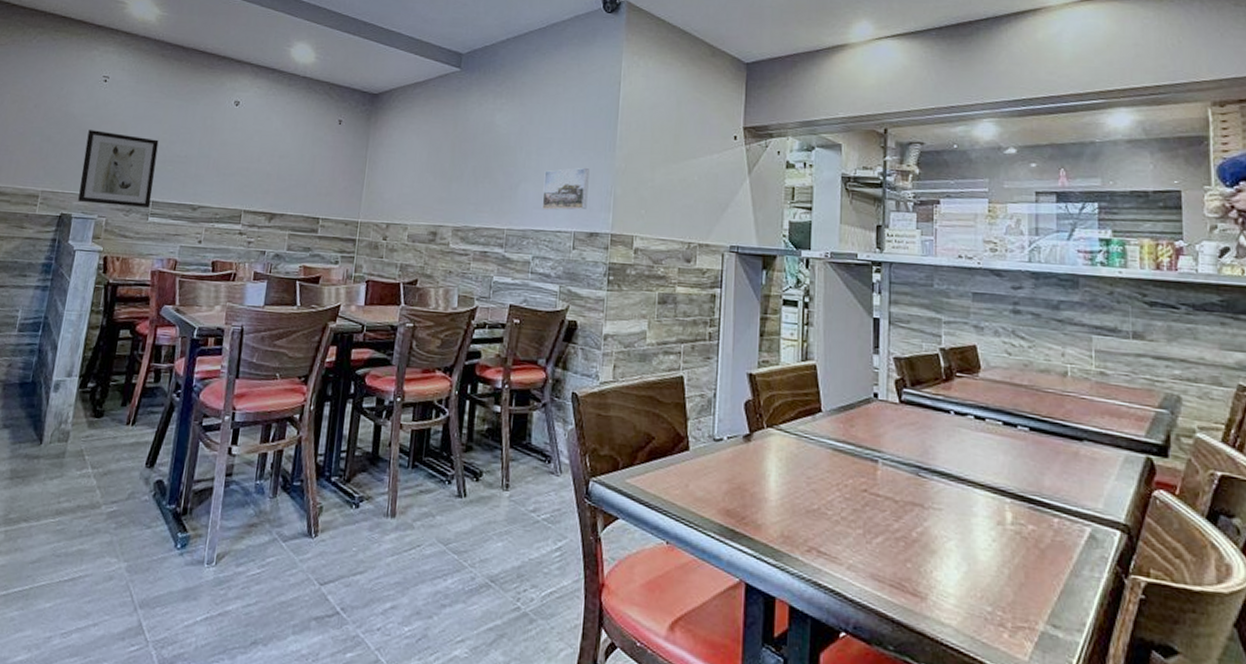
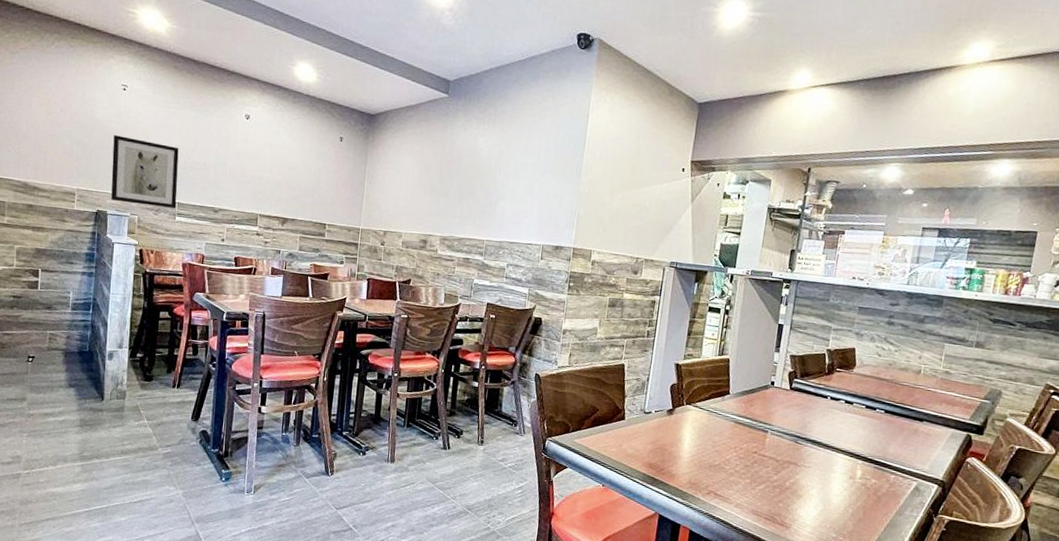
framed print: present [542,167,590,211] -> none [516,189,558,227]

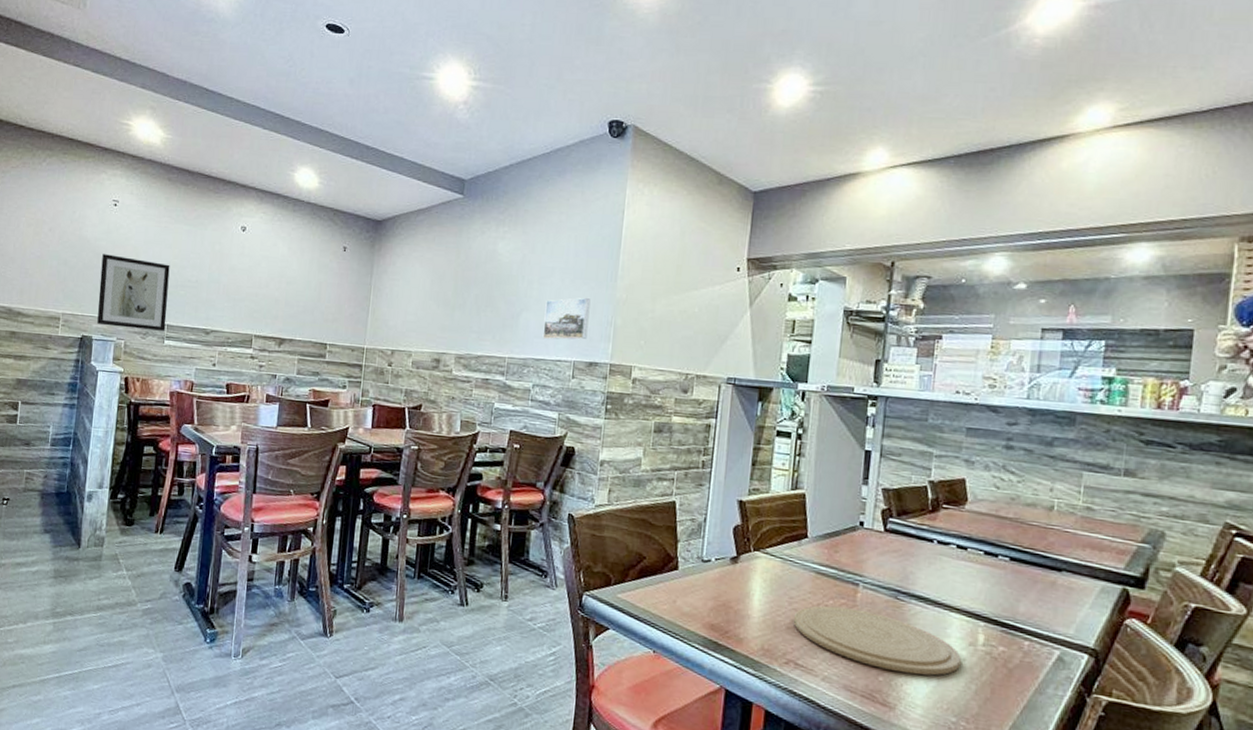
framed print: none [516,189,558,227] -> present [542,297,591,340]
plate: none [714,448,843,502] -> present [793,606,961,676]

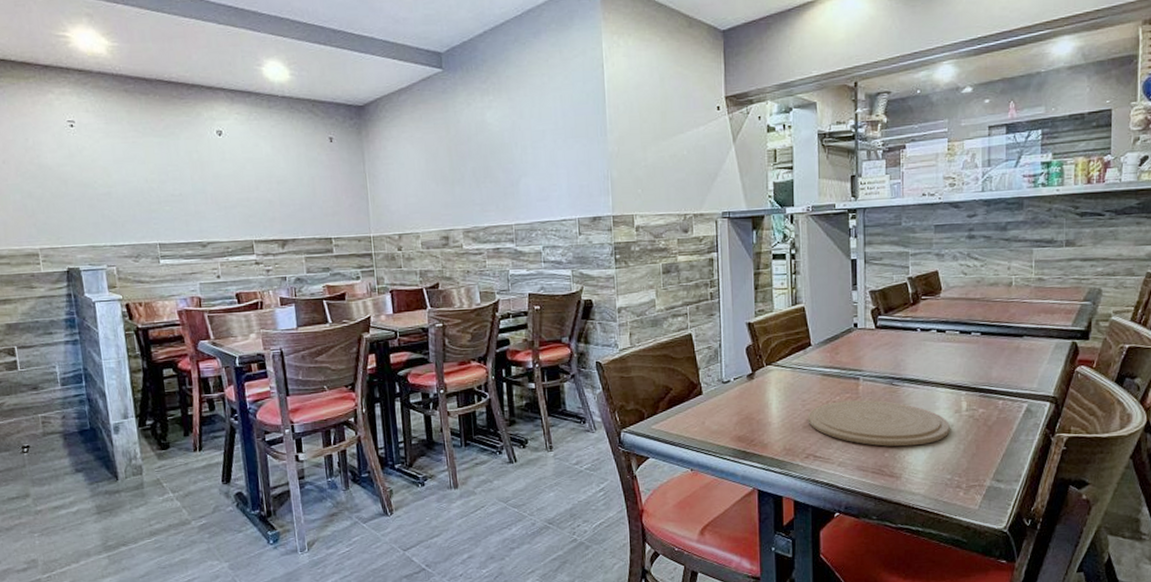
wall art: present [97,254,170,331] -> none [70,179,158,255]
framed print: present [542,297,591,340] -> none [542,155,587,202]

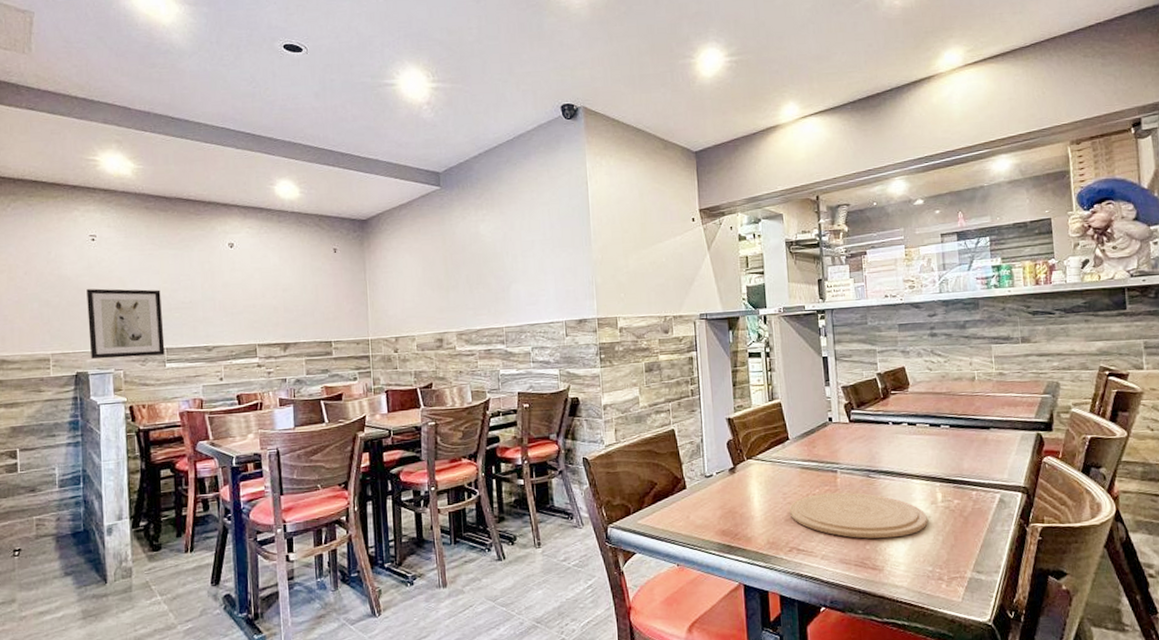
wall art: none [70,179,158,255] -> present [86,288,165,359]

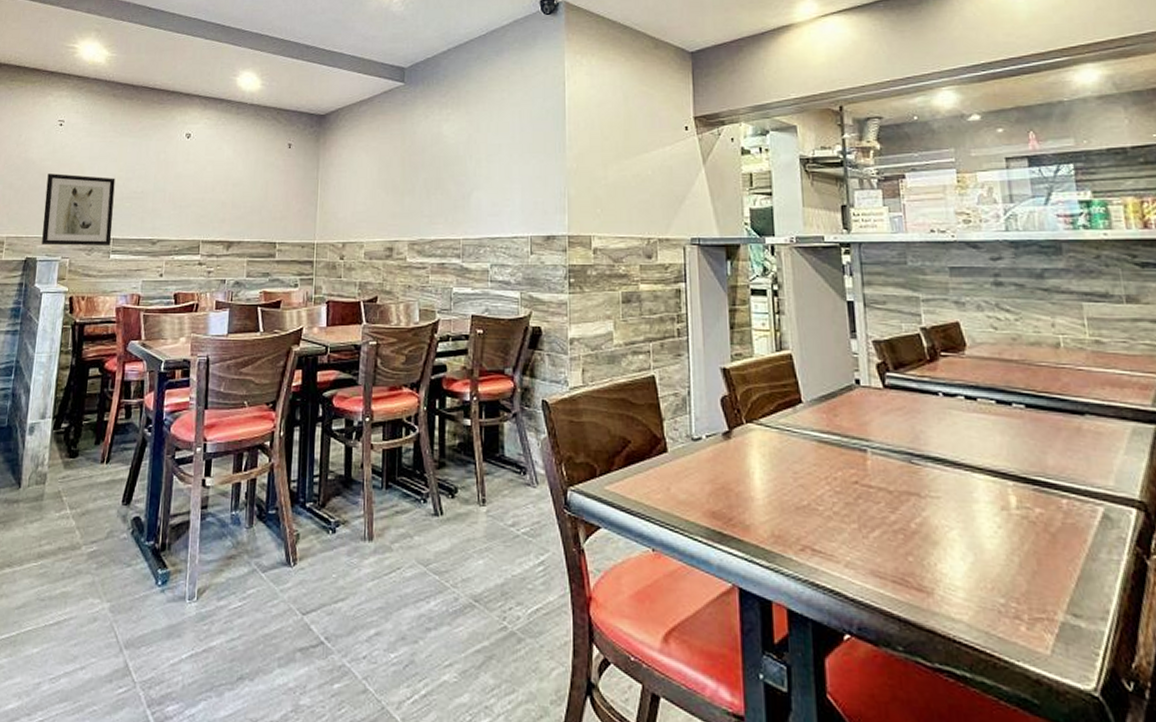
plate: present [789,492,928,539] -> none [801,478,997,551]

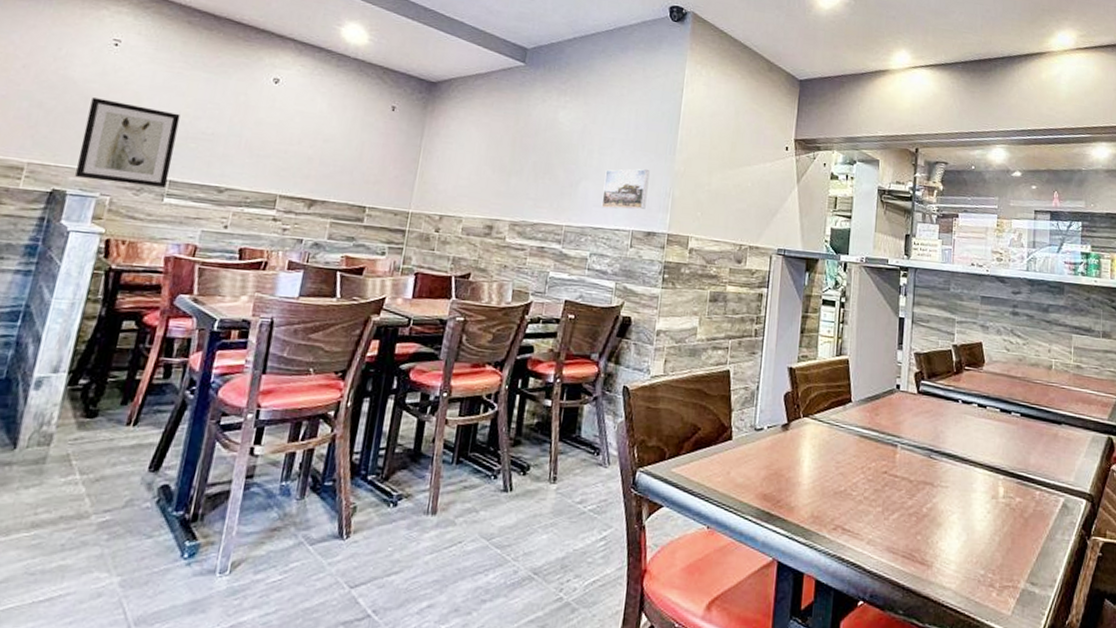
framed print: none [496,170,541,217] -> present [601,168,650,210]

